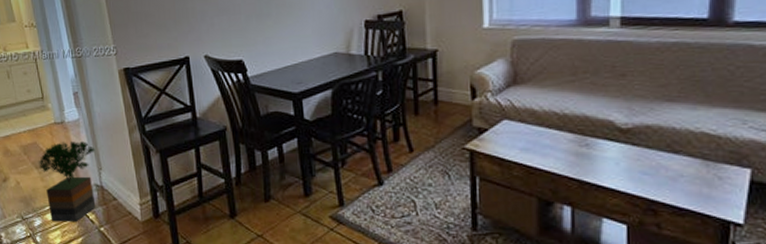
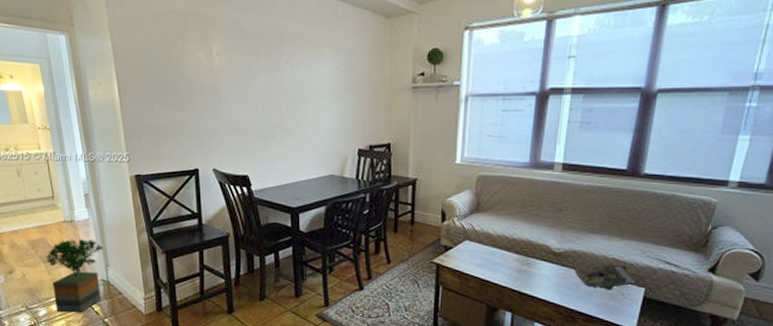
magazine: none [650,140,738,174] -> present [574,264,637,290]

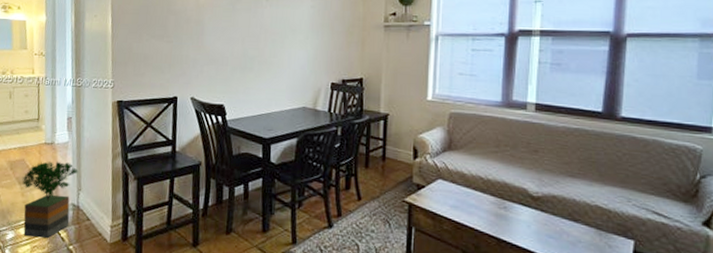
magazine: present [574,264,637,290] -> none [555,212,624,241]

